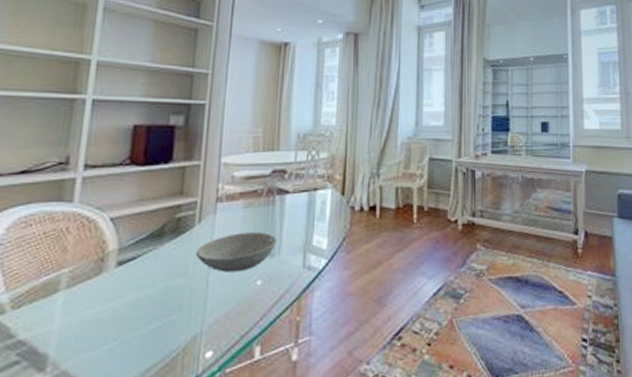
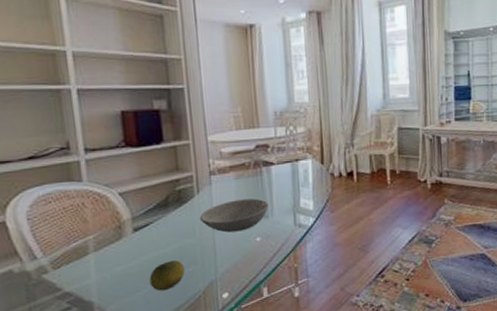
fruit: none [121,304,168,345] -> present [149,259,186,291]

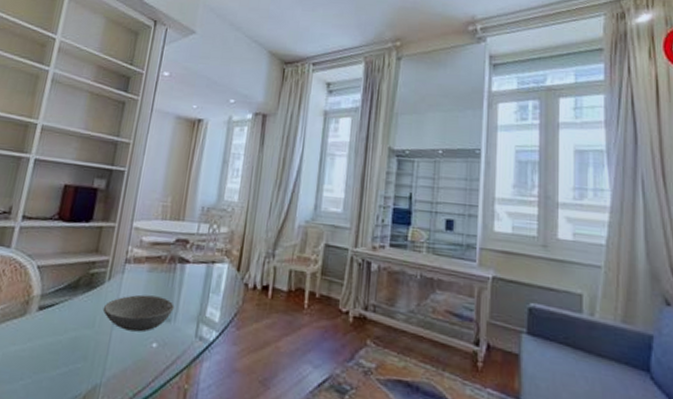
fruit: present [149,259,186,291] -> none [35,350,74,385]

